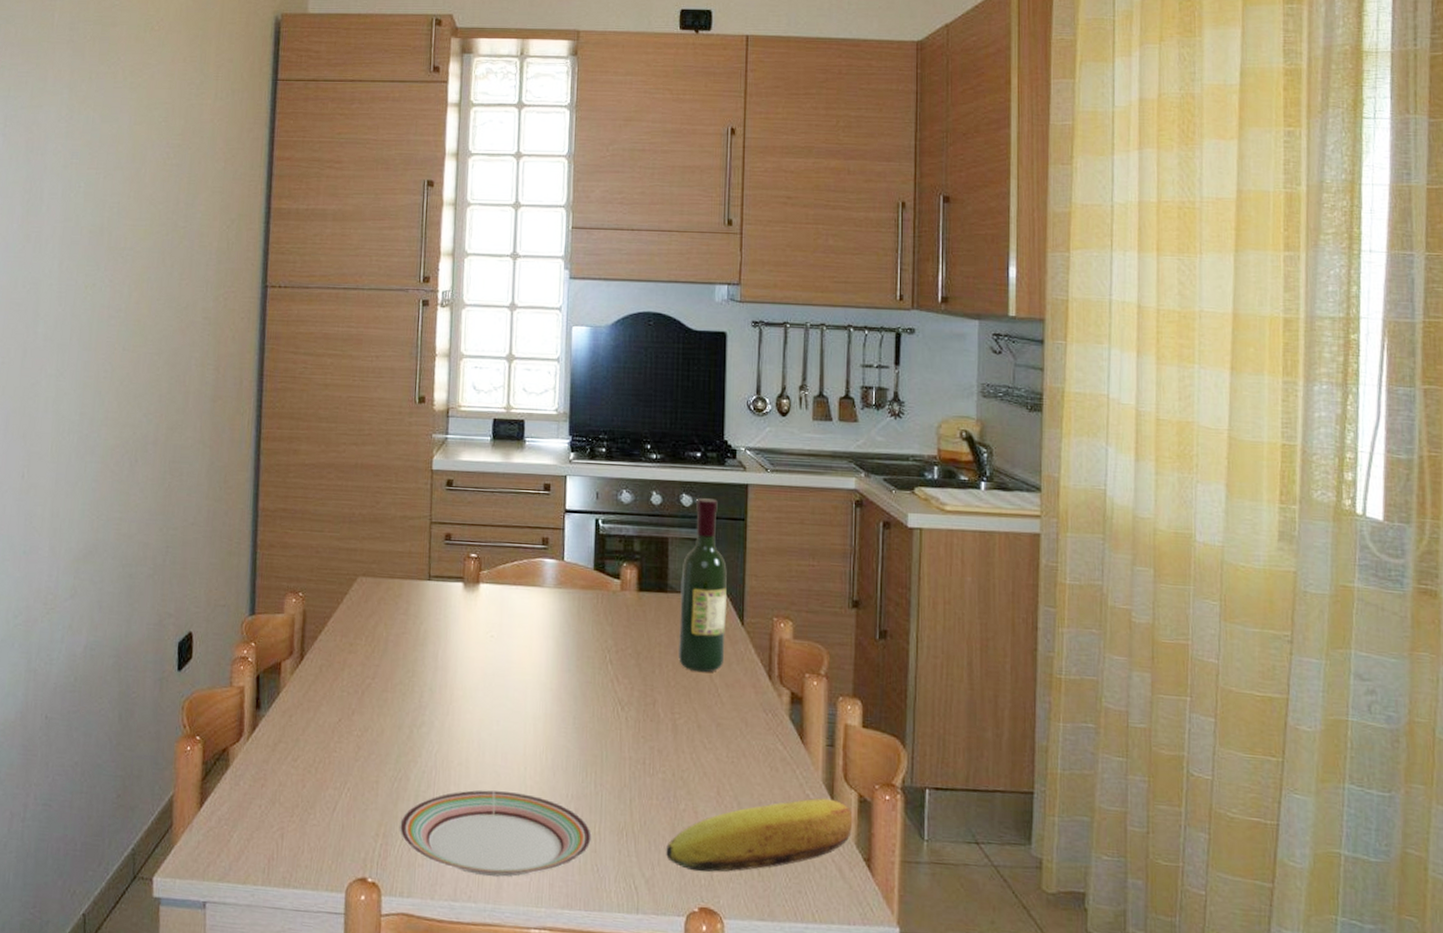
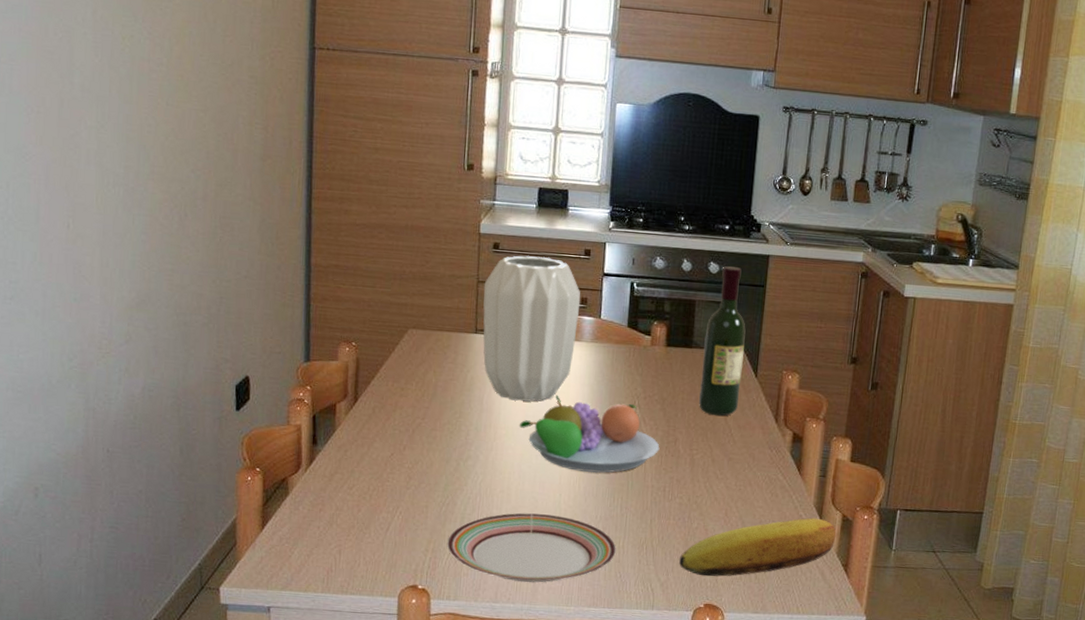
vase: none [436,493,542,658] -> present [483,255,581,402]
fruit bowl: none [478,649,637,742] -> present [520,395,660,473]

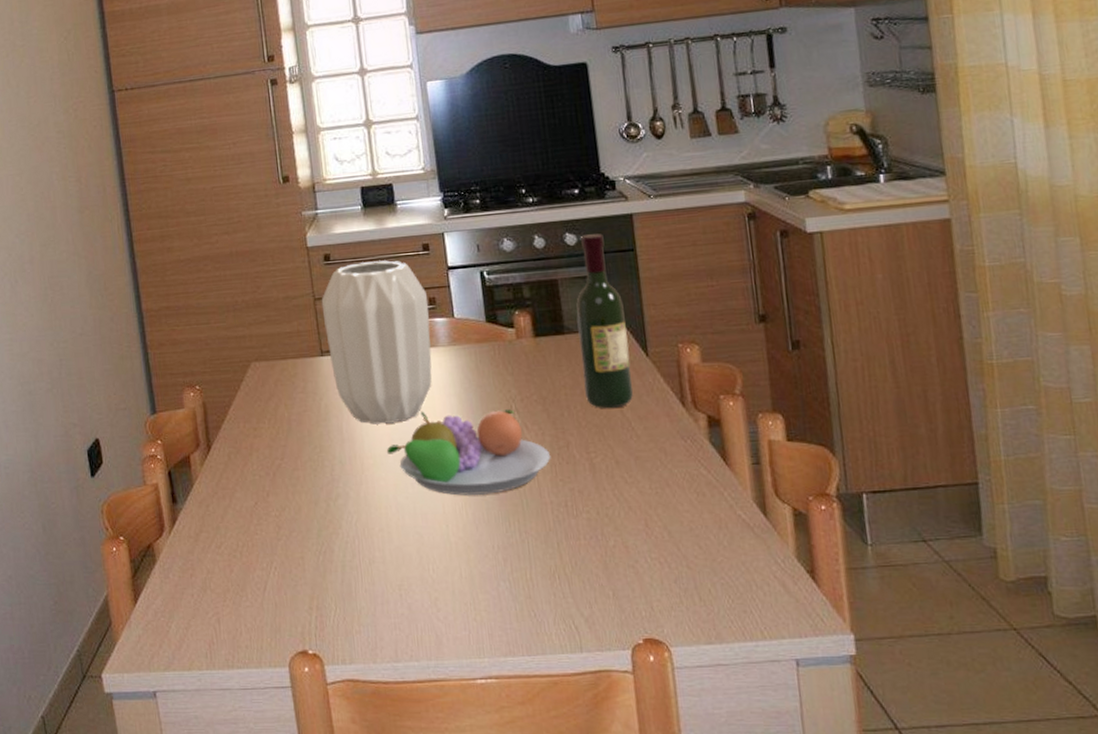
plate: present [447,513,616,583] -> none [331,550,525,634]
fruit: present [679,518,837,577] -> none [601,516,791,605]

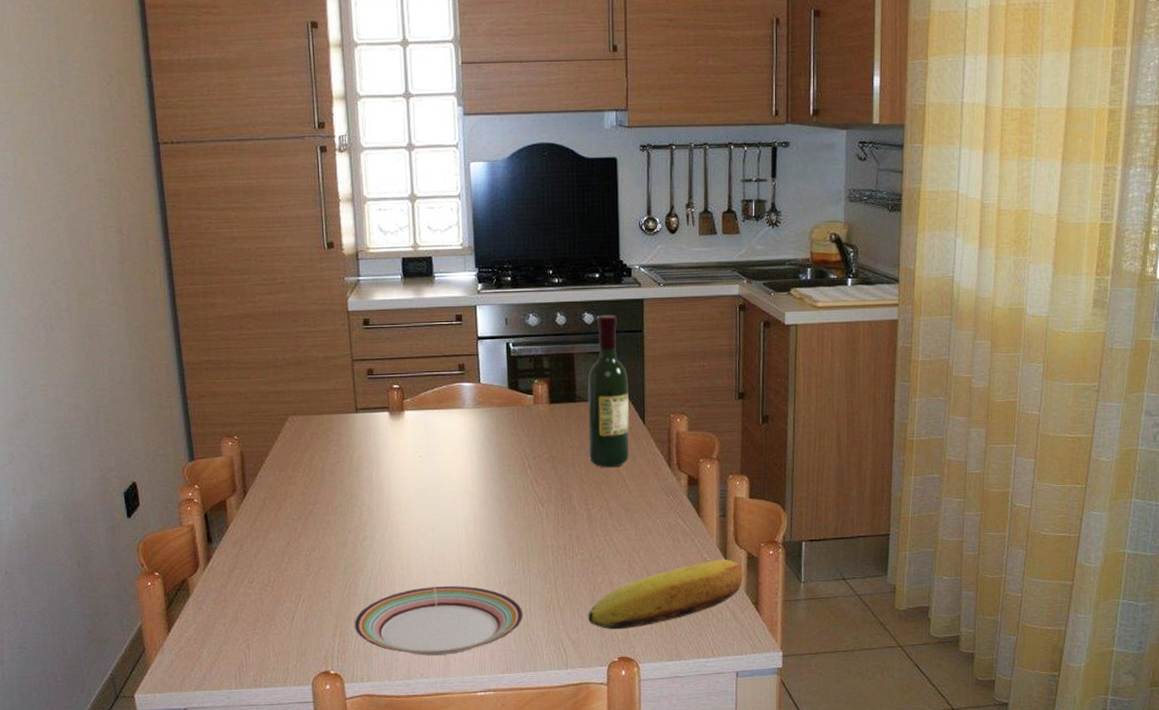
vase: present [321,260,432,425] -> none [358,328,458,476]
plate: none [331,550,525,634] -> present [354,586,524,656]
fruit bowl: present [387,409,551,496] -> none [412,465,555,540]
fruit: none [601,516,791,605] -> present [588,559,743,630]

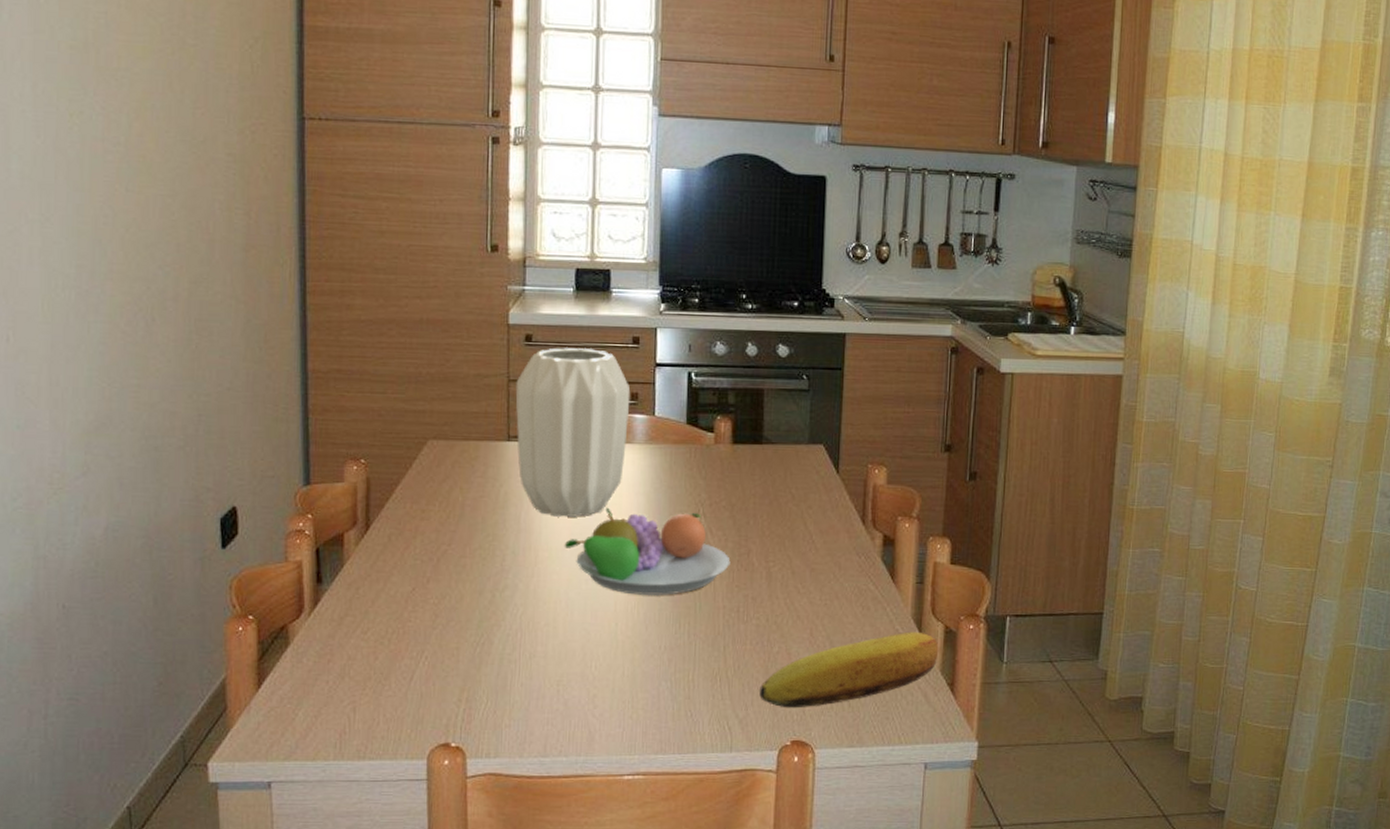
plate: present [354,586,524,656] -> none [484,648,685,730]
vase: none [358,328,458,476] -> present [515,348,631,517]
fruit bowl: none [412,465,555,540] -> present [565,507,731,596]
wine bottle: present [587,315,630,468] -> none [773,348,823,521]

